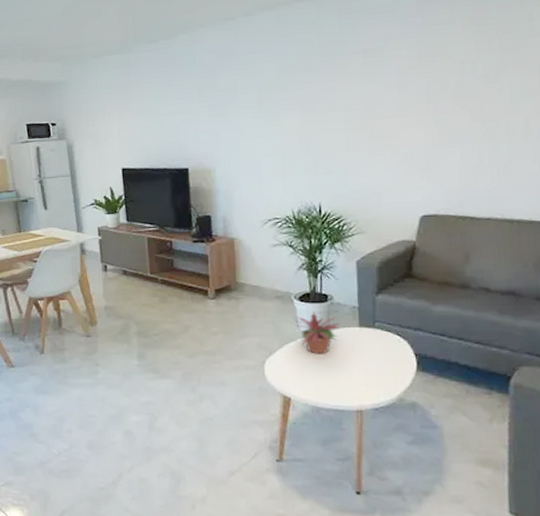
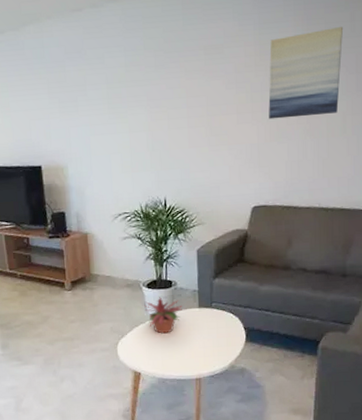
wall art: none [435,27,521,123] -> present [268,27,344,120]

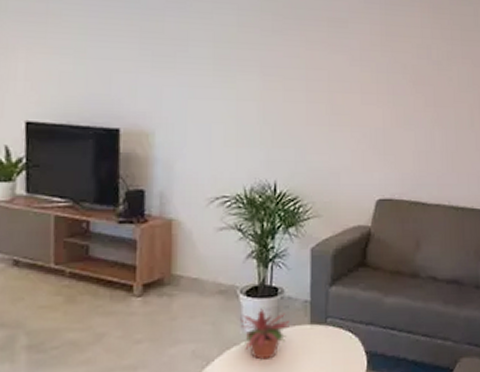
wall art: present [268,27,344,120] -> none [395,19,468,105]

